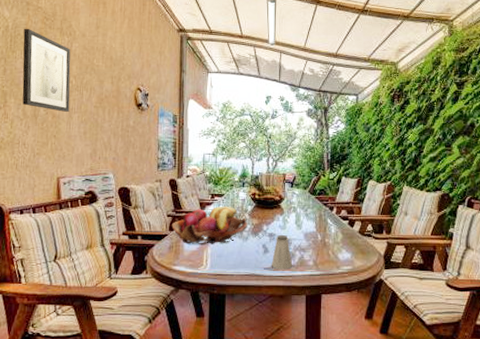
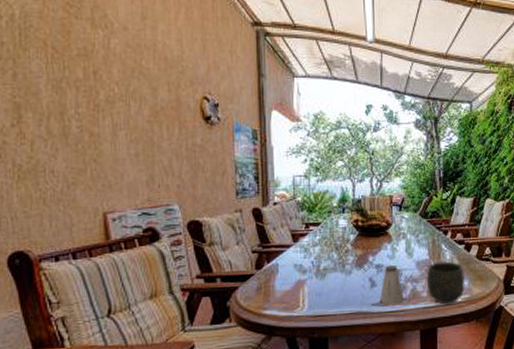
wall art: present [22,28,71,112] -> none [38,17,113,129]
fruit basket: present [171,206,248,245] -> none [258,236,351,284]
mug: none [314,234,349,274] -> present [427,261,466,305]

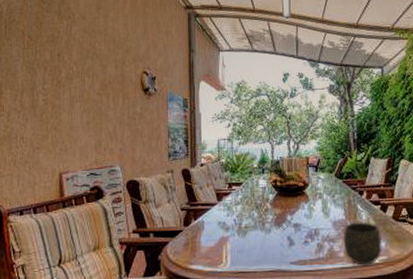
saltshaker: present [379,264,405,305] -> none [297,224,322,264]

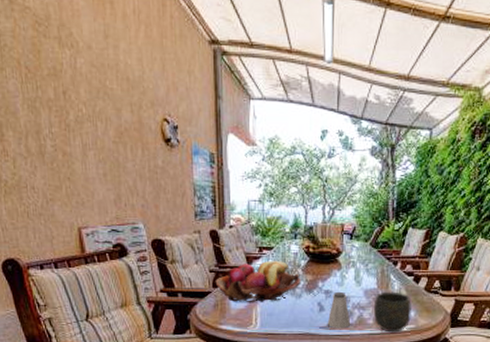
fruit basket: none [186,195,270,241] -> present [215,260,301,303]
saltshaker: none [297,224,322,264] -> present [327,291,351,329]

